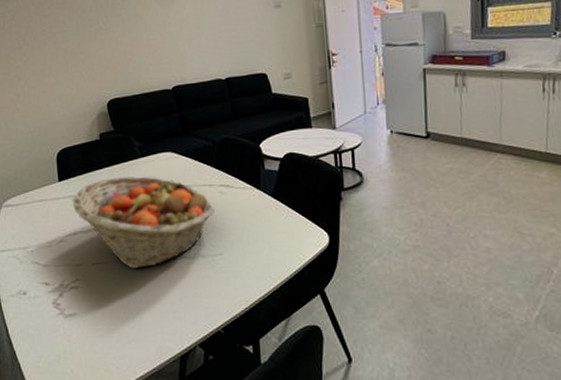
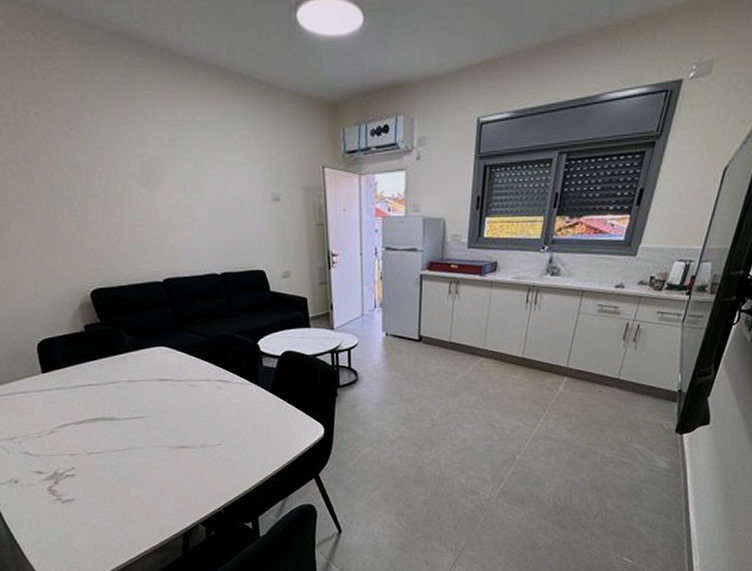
fruit basket: present [72,176,215,269] -> none [59,370,213,458]

